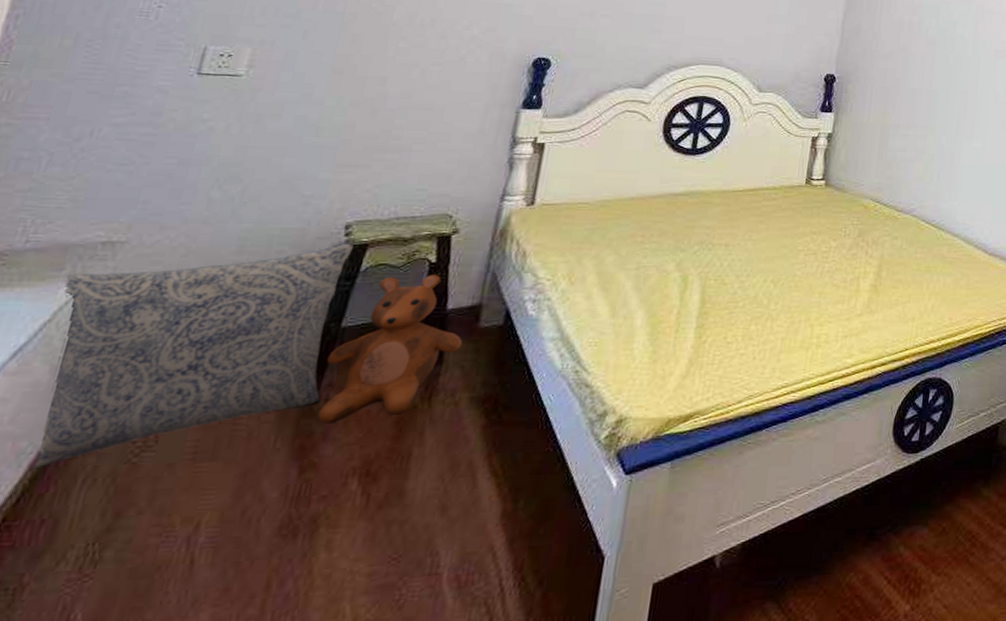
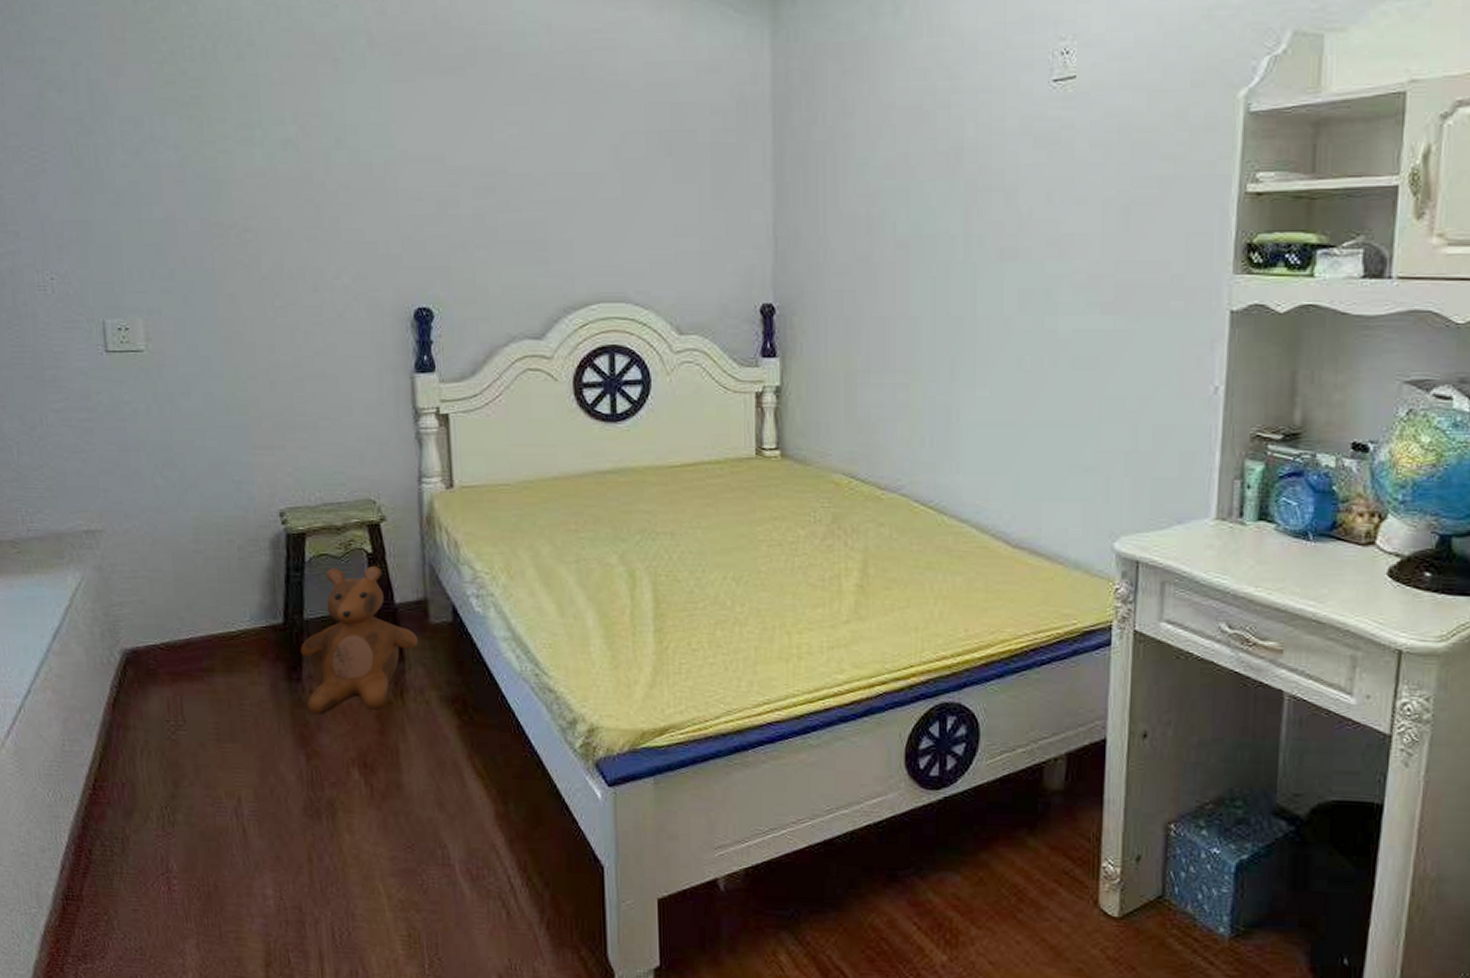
pillow: present [28,243,354,471] -> none [68,532,305,740]

